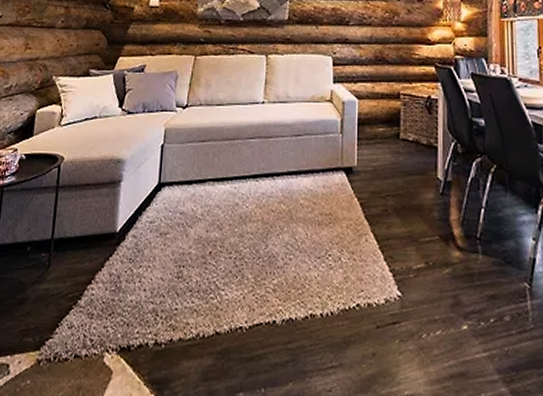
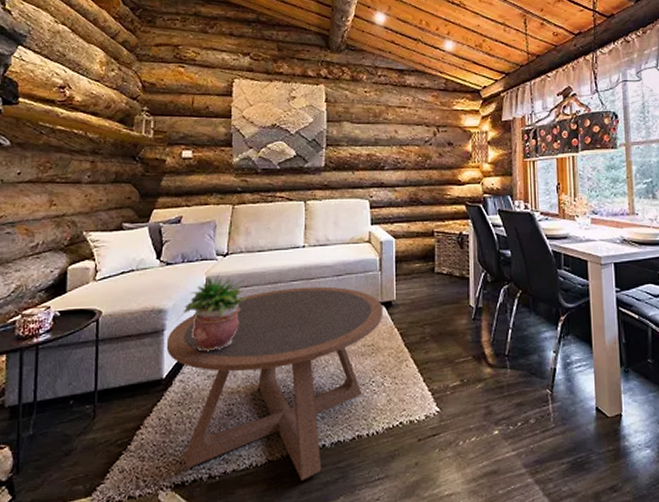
coffee table: none [121,145,343,359] -> present [166,286,384,481]
potted plant: none [140,125,204,207] -> present [182,273,248,352]

